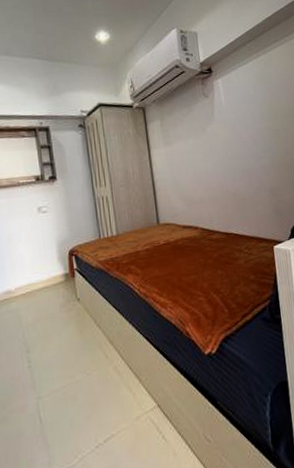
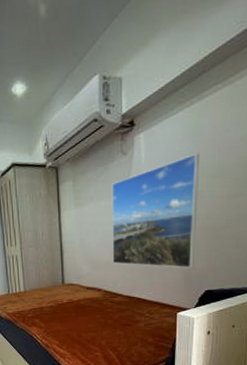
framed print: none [197,96,282,201] -> present [111,153,199,268]

